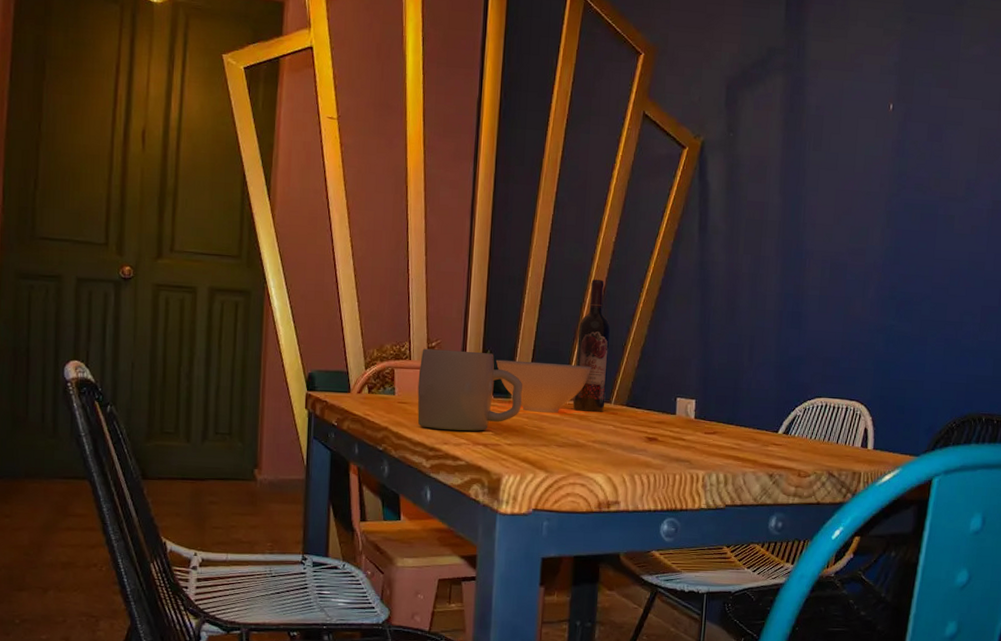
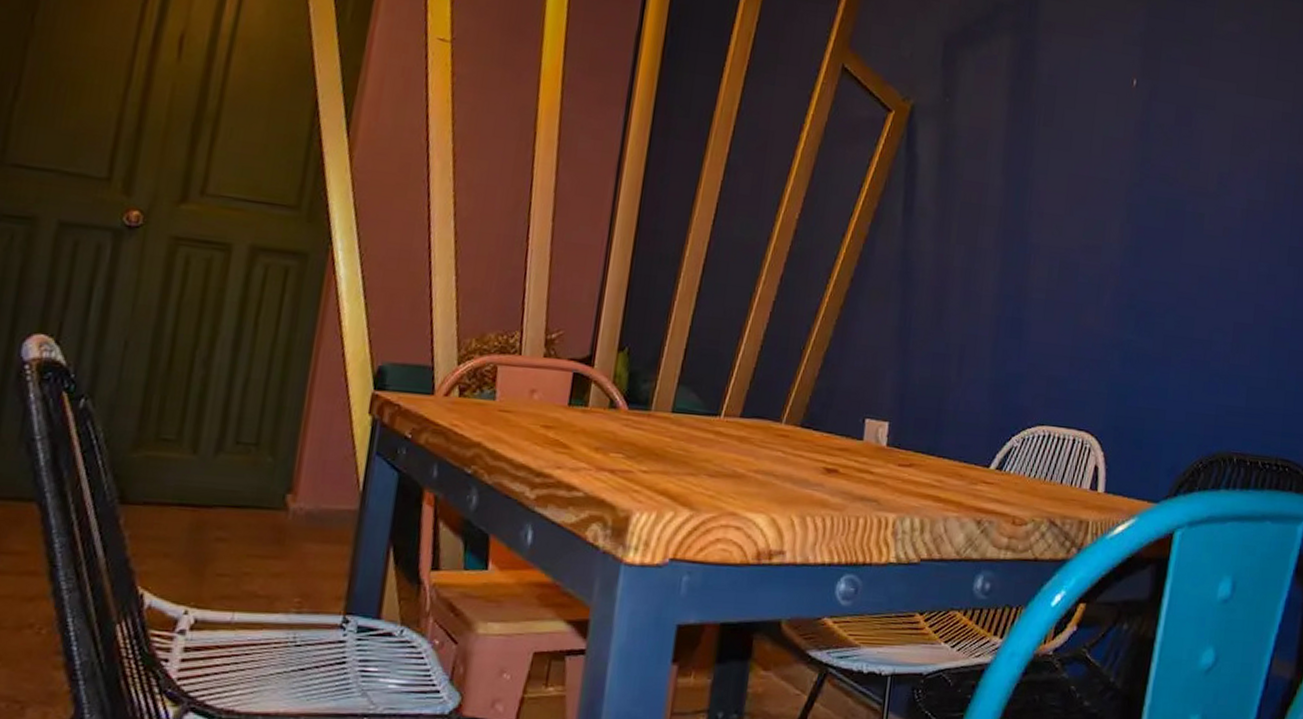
mug: present [417,348,523,431] -> none [523,341,669,453]
bowl: present [495,359,592,414] -> none [634,359,759,433]
wine bottle: present [572,279,611,413] -> none [731,264,787,434]

